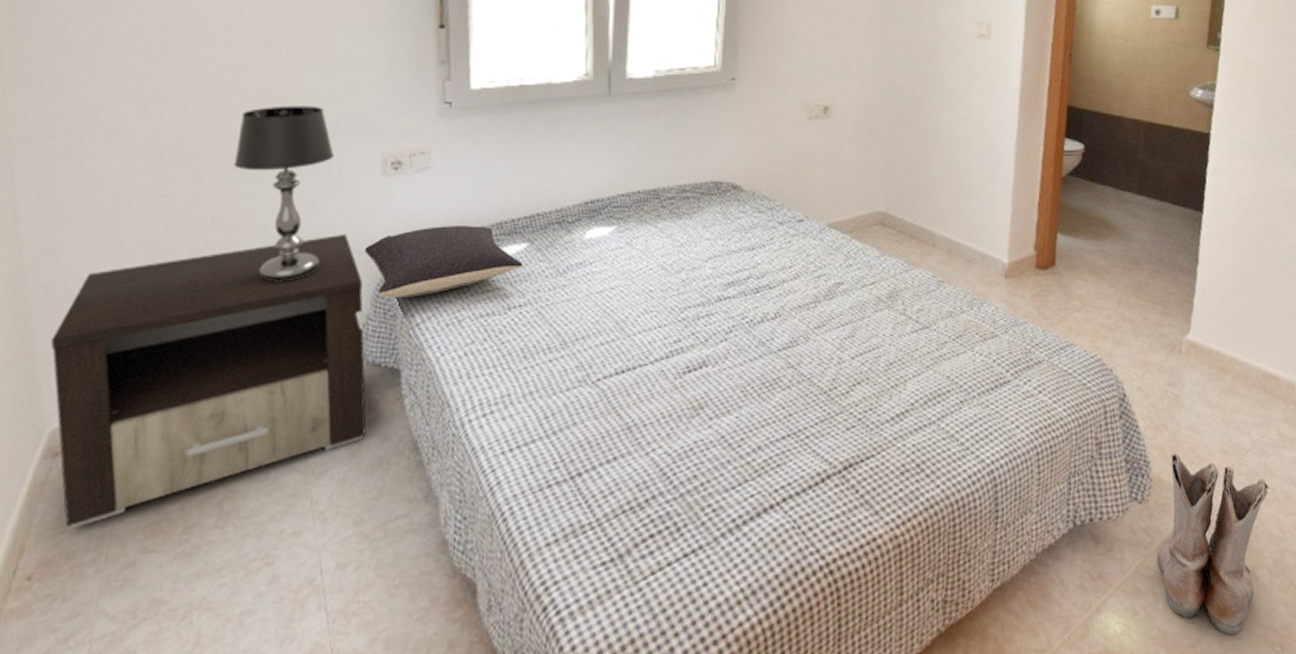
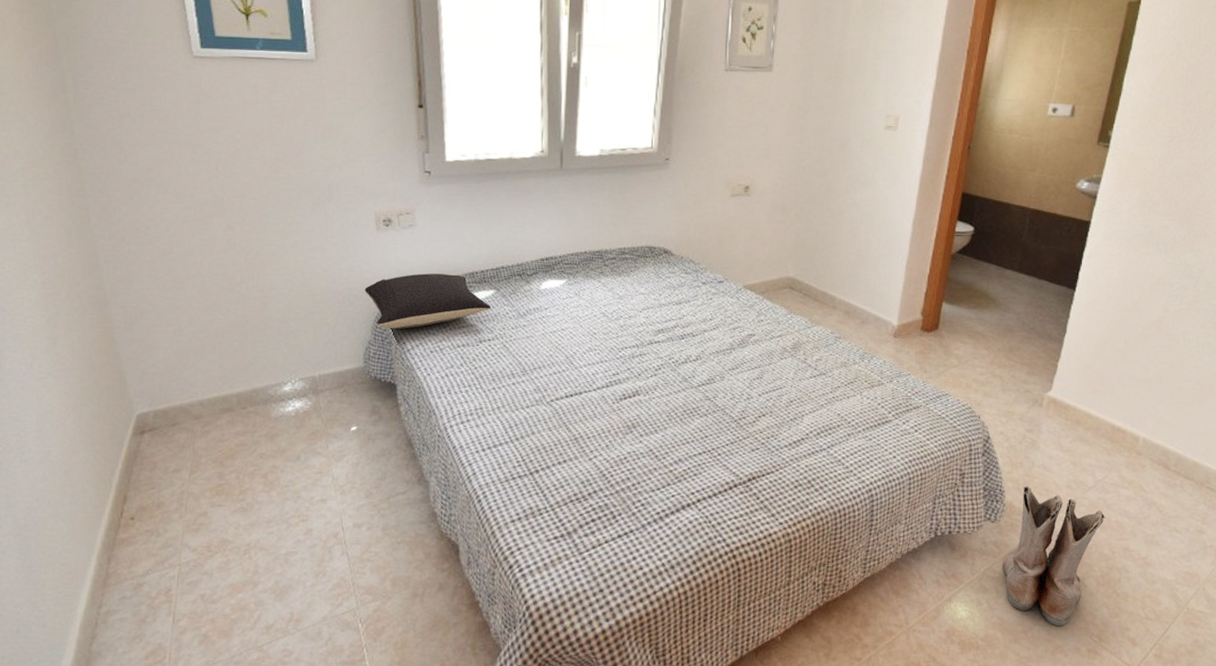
nightstand: present [50,233,367,529] -> none [131,276,372,486]
table lamp: present [233,105,335,282] -> none [258,170,338,312]

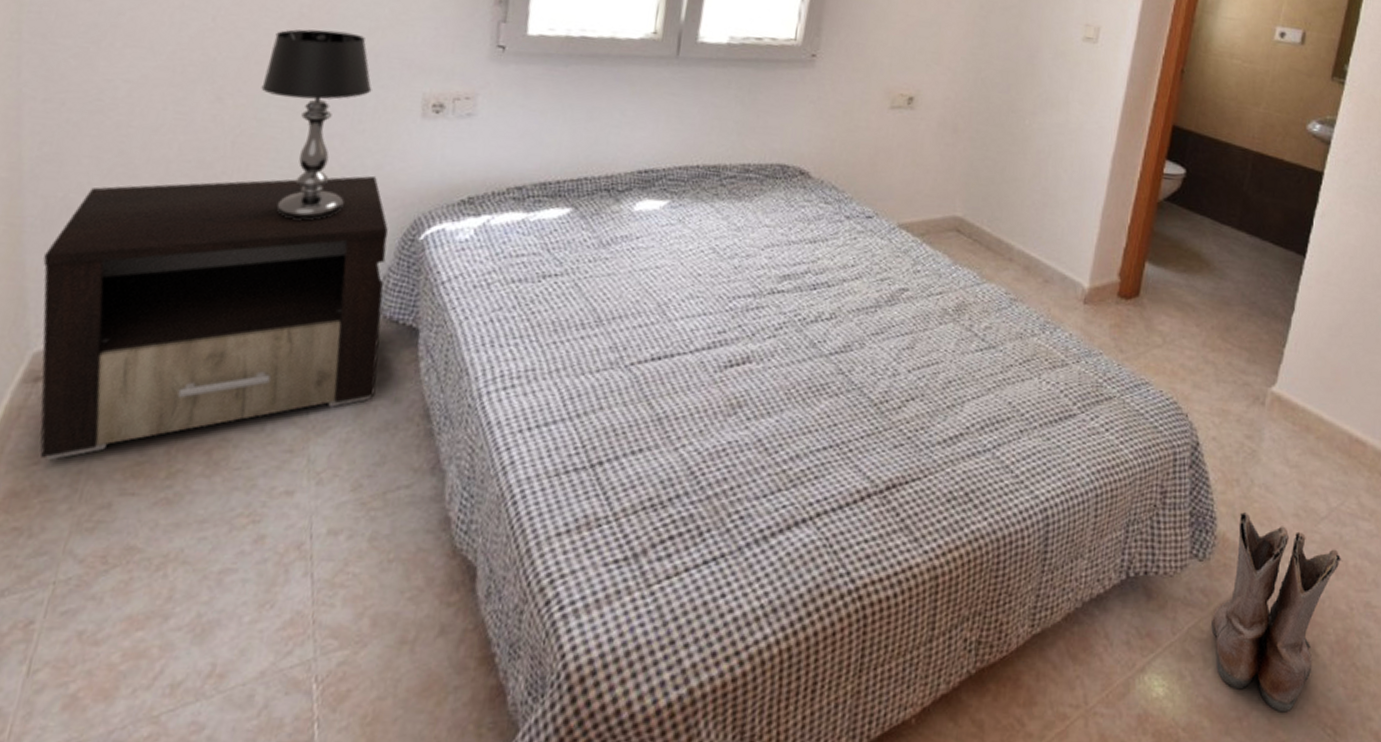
nightstand: none [131,276,372,486] -> present [39,175,389,461]
table lamp: none [258,170,338,312] -> present [261,29,372,221]
pillow: present [365,273,492,330] -> none [393,179,565,253]

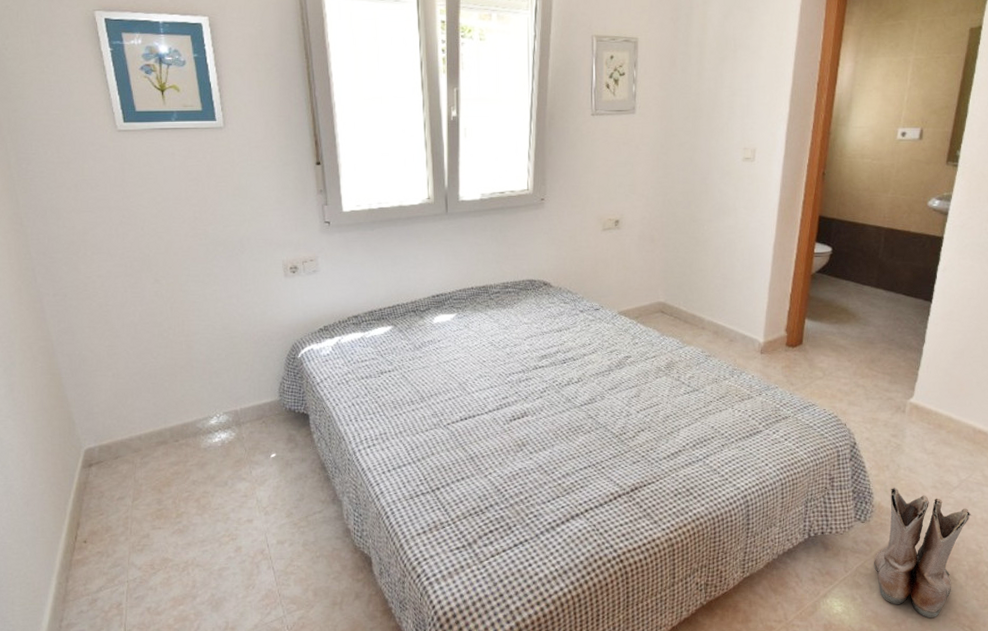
nightstand: present [39,175,389,461] -> none [77,319,289,512]
table lamp: present [261,29,372,221] -> none [181,226,250,353]

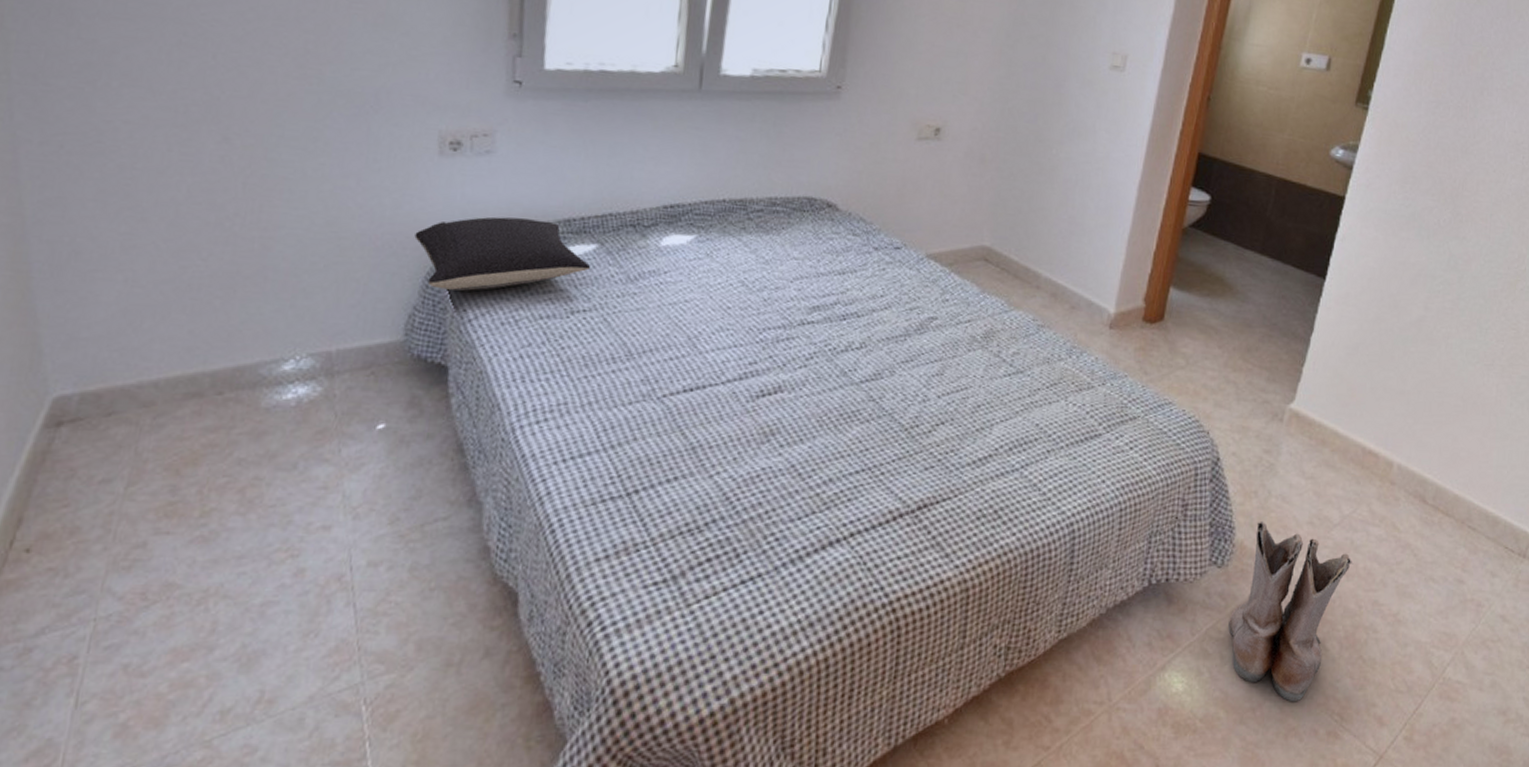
pillow: none [277,313,390,365] -> present [414,217,591,291]

